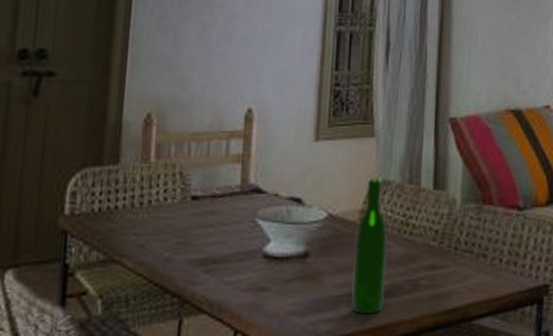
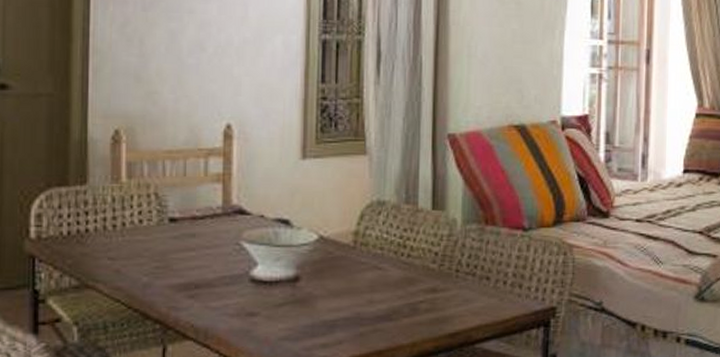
wine bottle: present [351,178,387,314] -> none [347,198,384,339]

